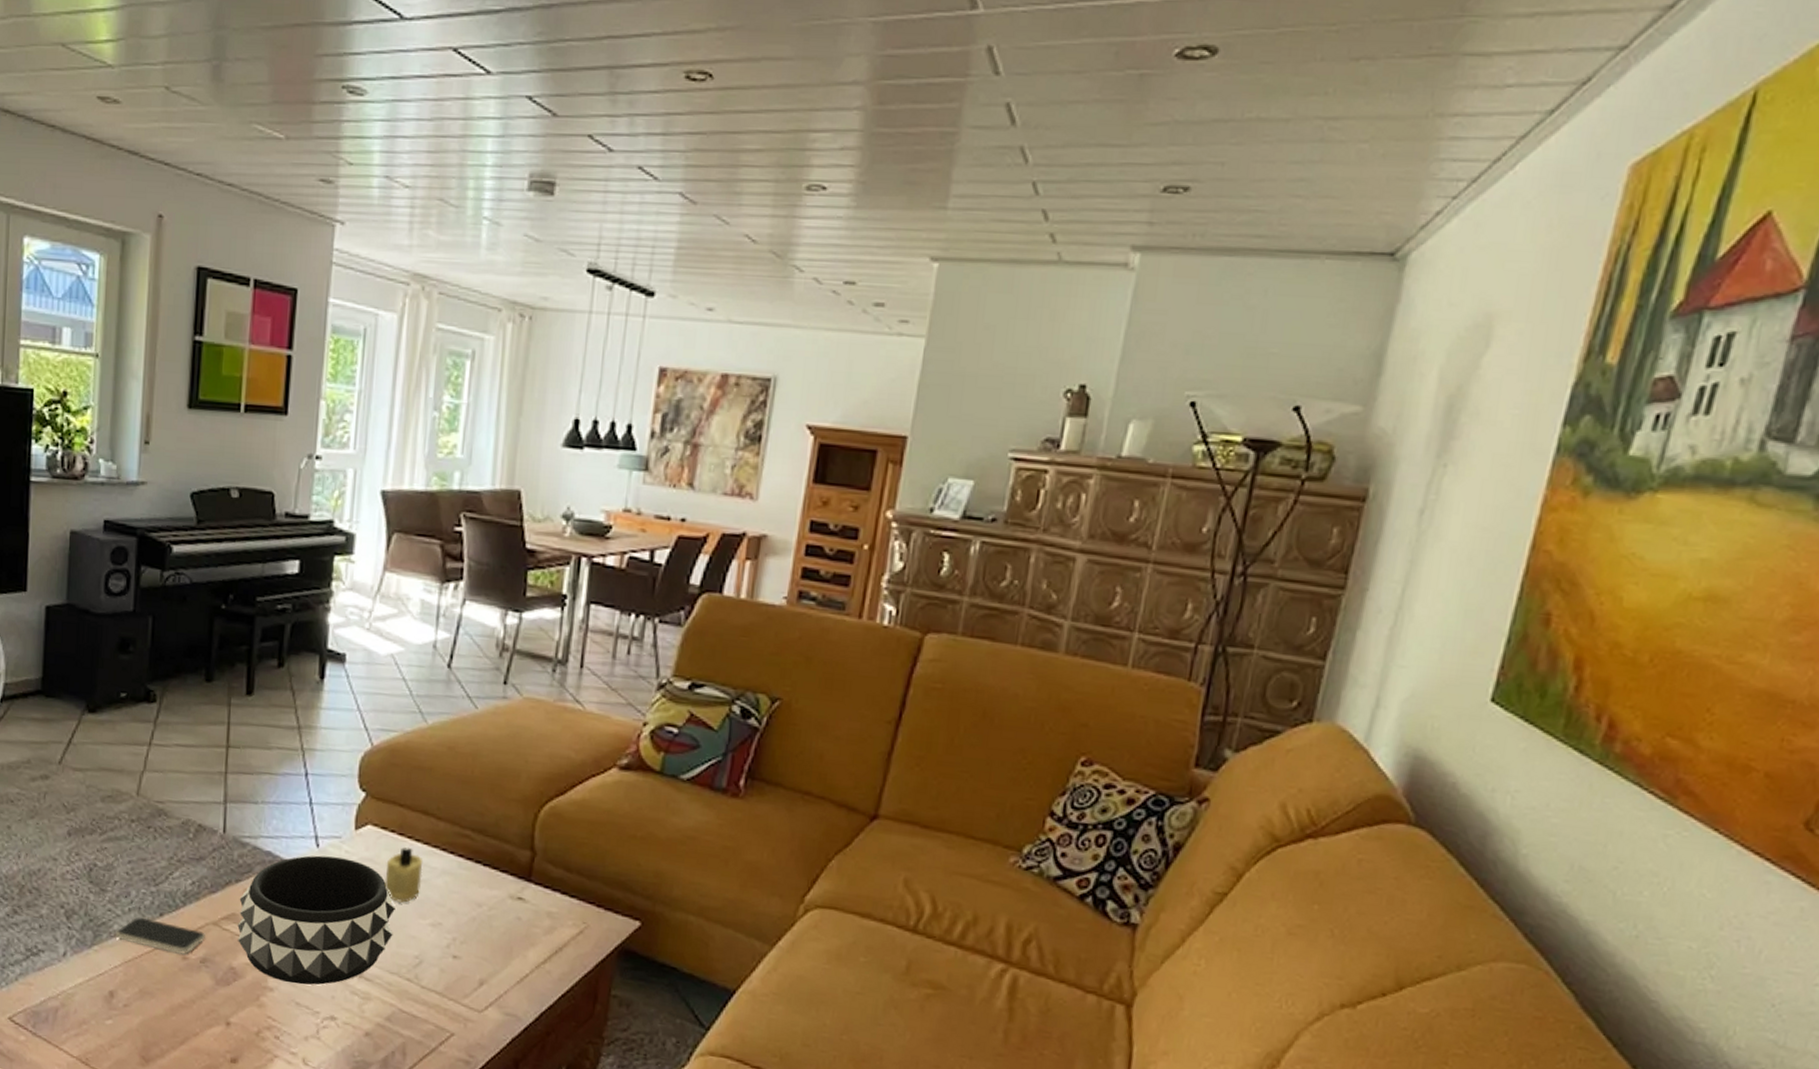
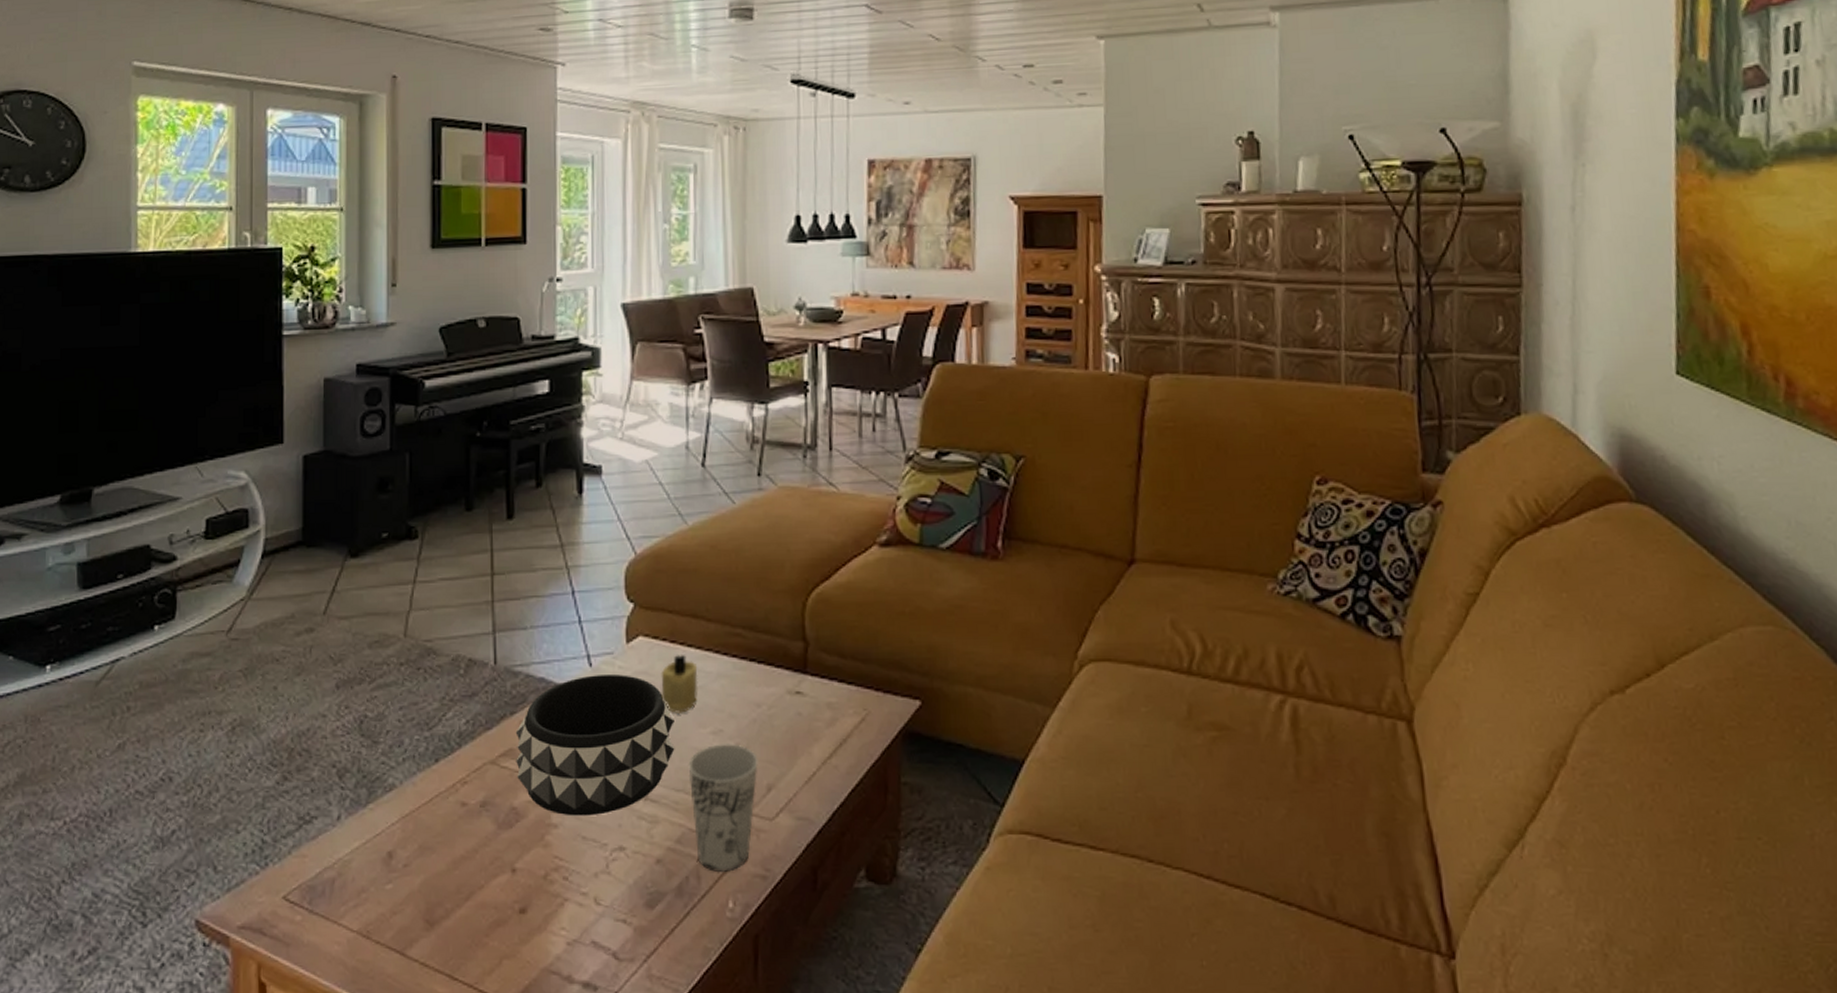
smartphone: present [115,917,206,955] -> none [391,766,485,800]
cup: none [404,936,474,1053] -> present [688,744,758,873]

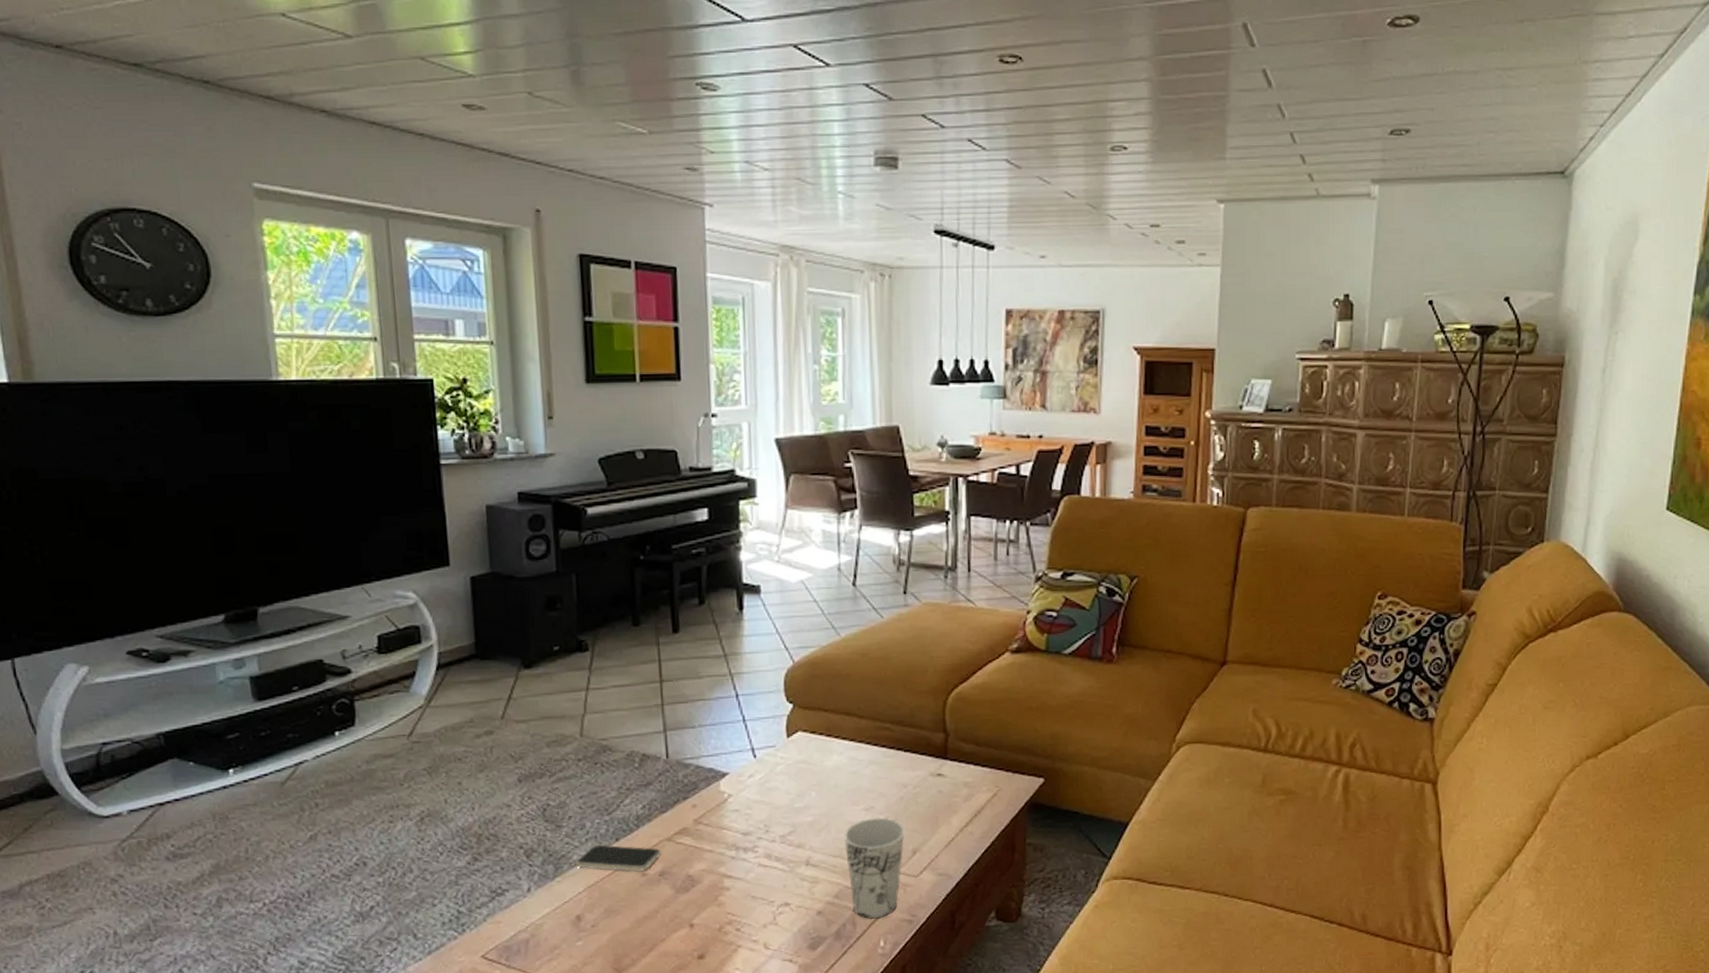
smartphone: none [391,766,485,800] -> present [576,844,662,872]
decorative bowl: present [515,675,675,816] -> none [688,764,832,881]
candle: present [661,655,698,713] -> none [818,746,852,794]

